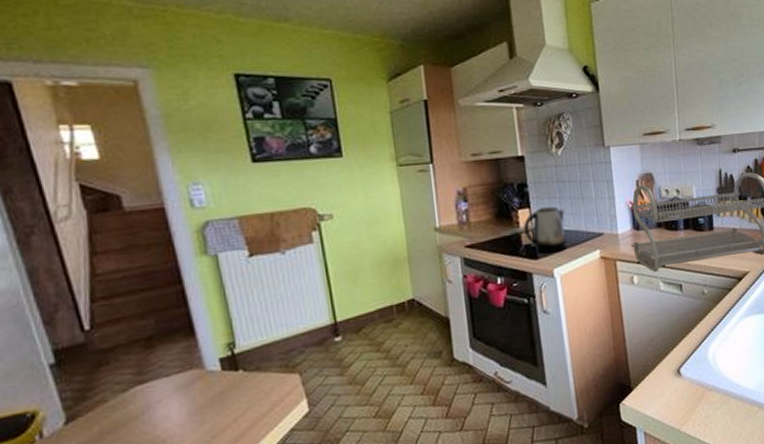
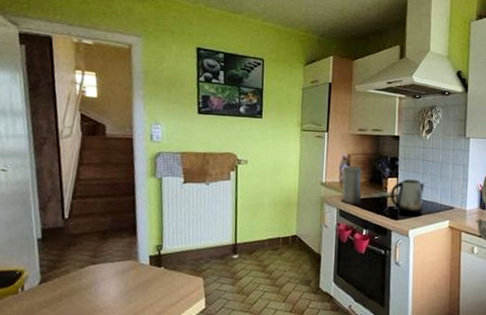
canister: none [459,200,490,250] -> present [342,165,362,204]

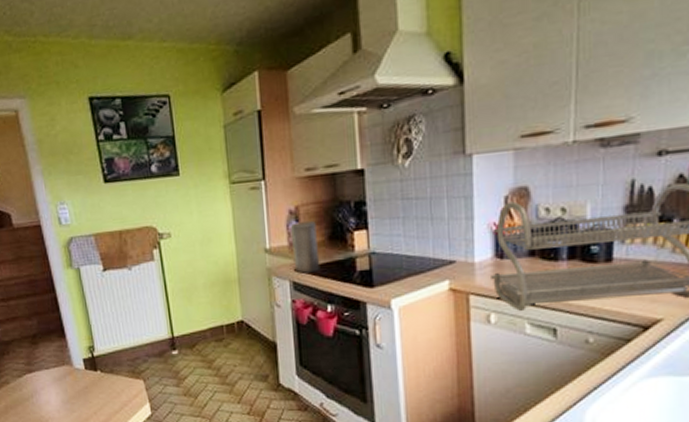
kettle: present [390,178,425,217] -> none [359,227,409,282]

